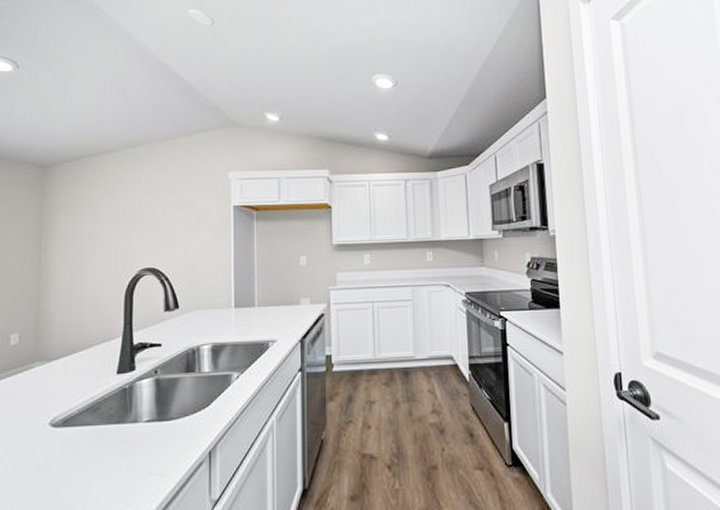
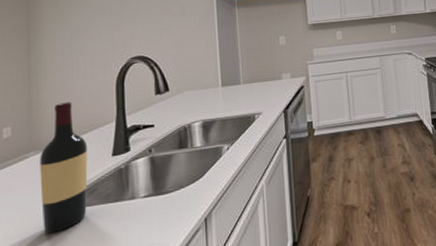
wine bottle: none [44,312,93,450] -> present [40,102,88,234]

